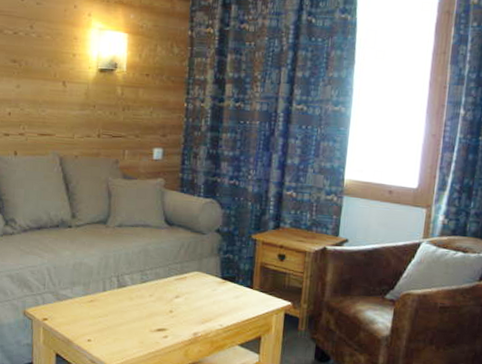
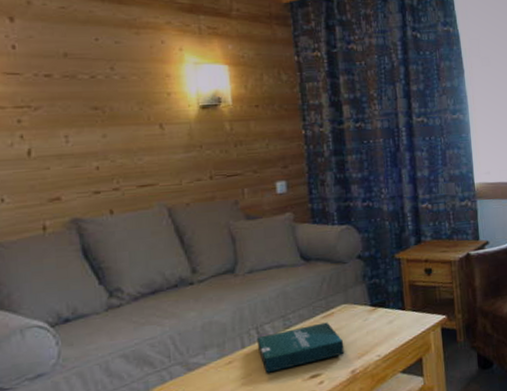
pizza box: none [116,284,191,318] -> present [256,322,345,373]

